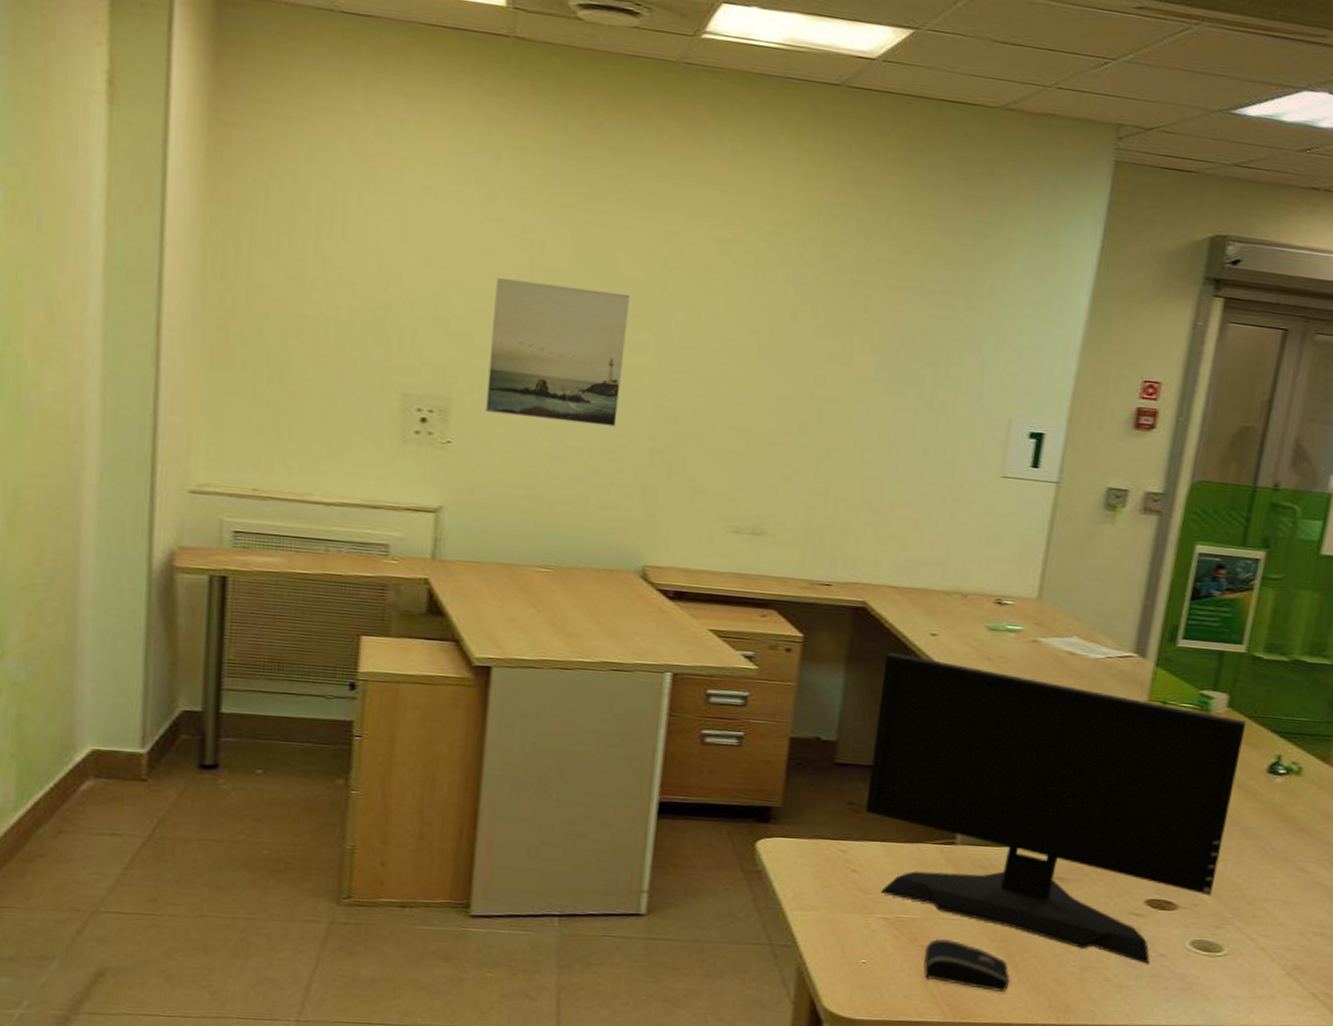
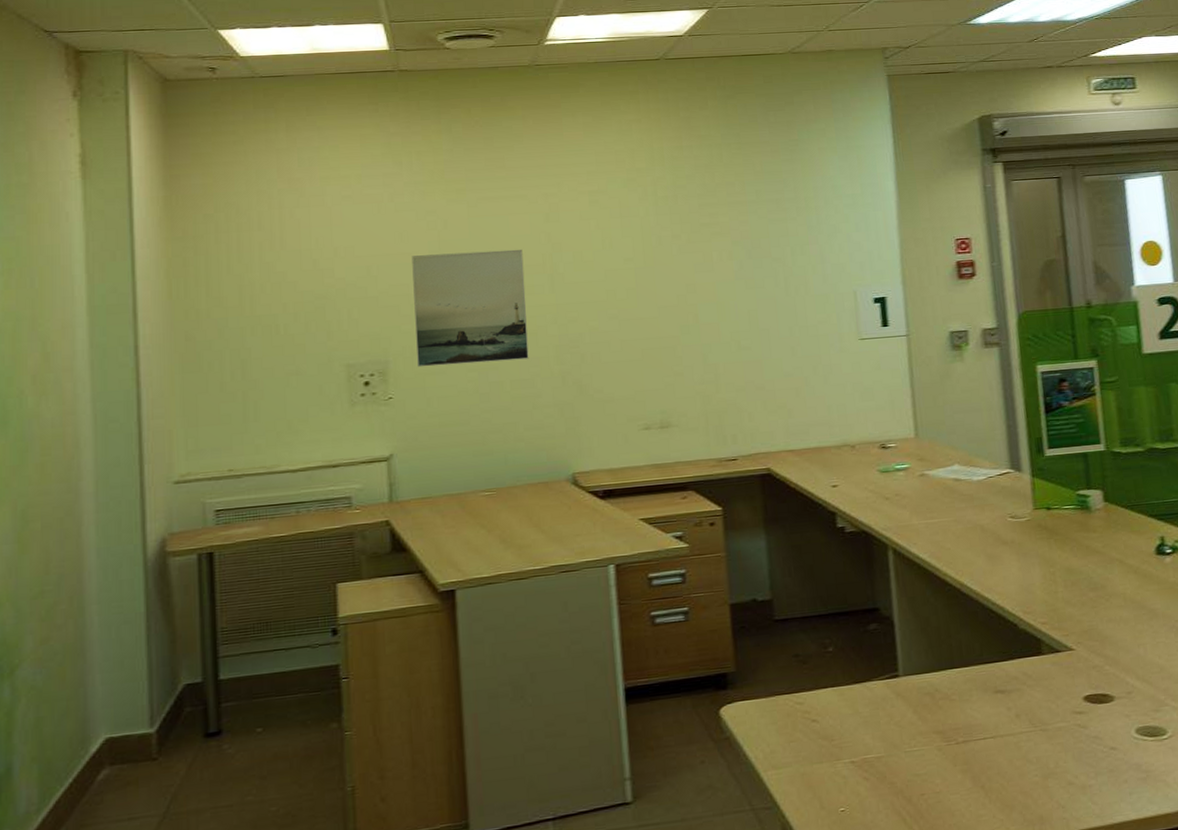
computer monitor: present [865,651,1247,964] -> none [798,508,1141,760]
computer mouse: present [923,939,1010,993] -> none [896,771,982,817]

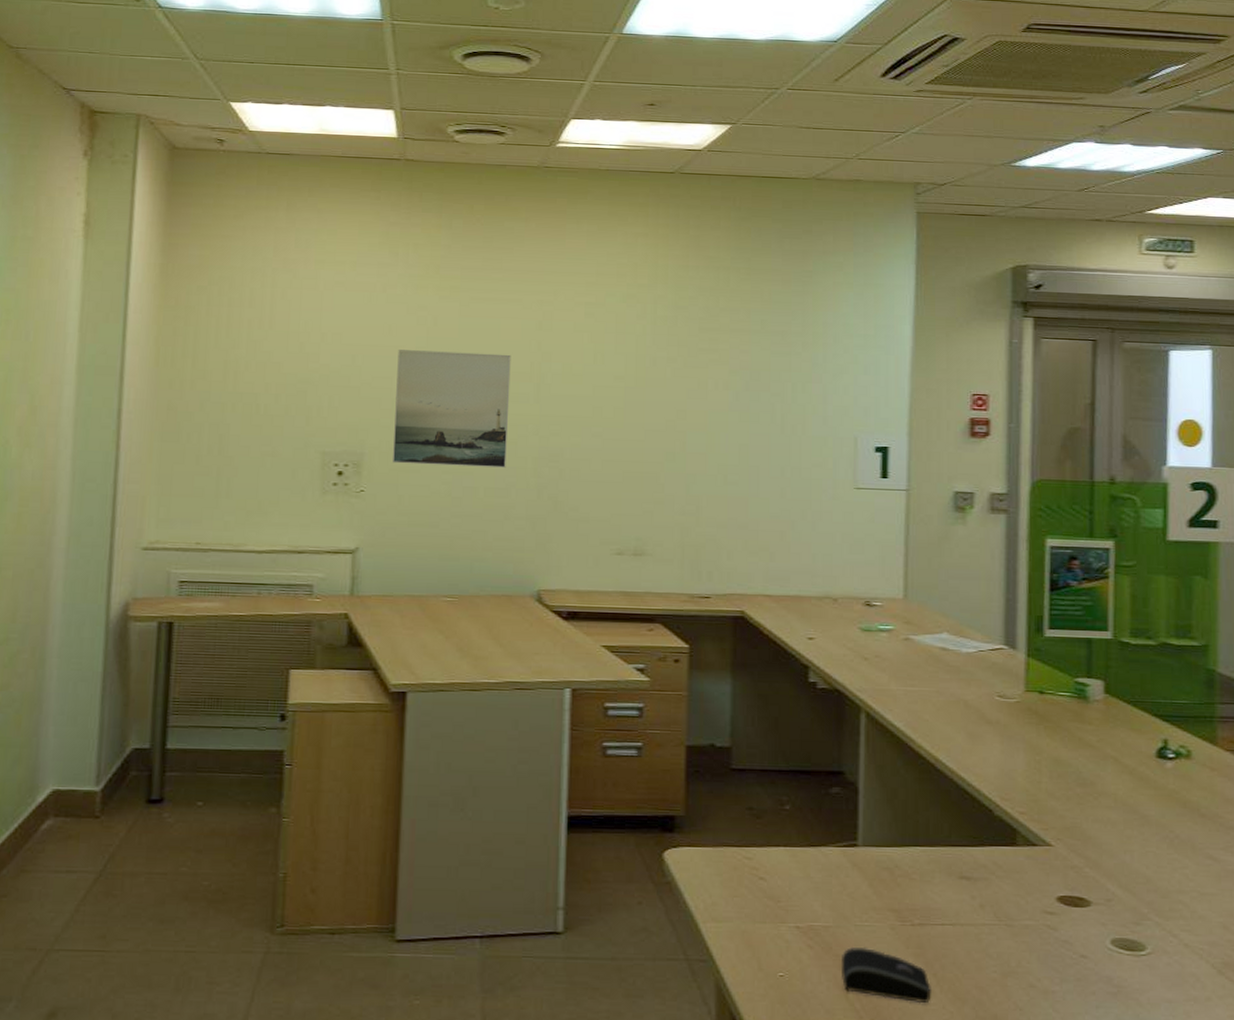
computer mouse: none [896,771,982,817] -> present [842,946,931,1004]

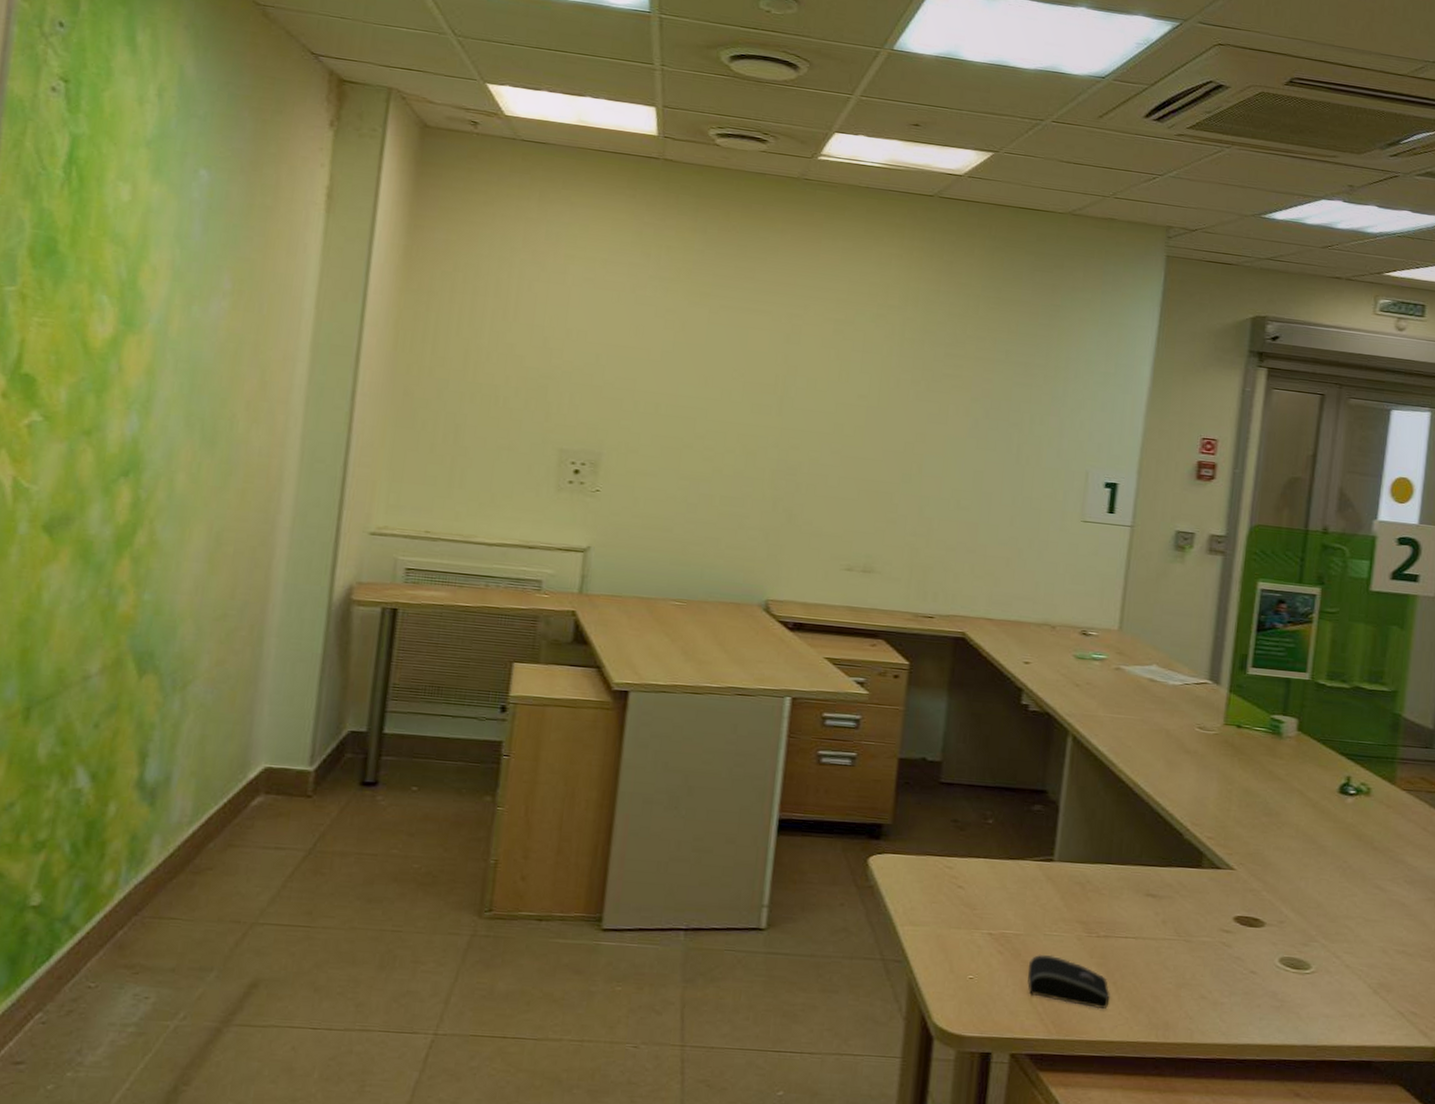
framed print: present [393,350,511,468] -> none [630,352,757,478]

